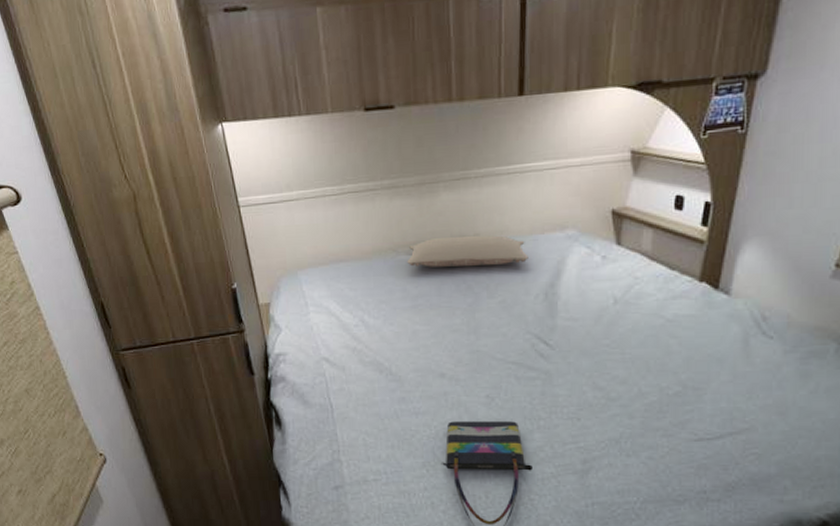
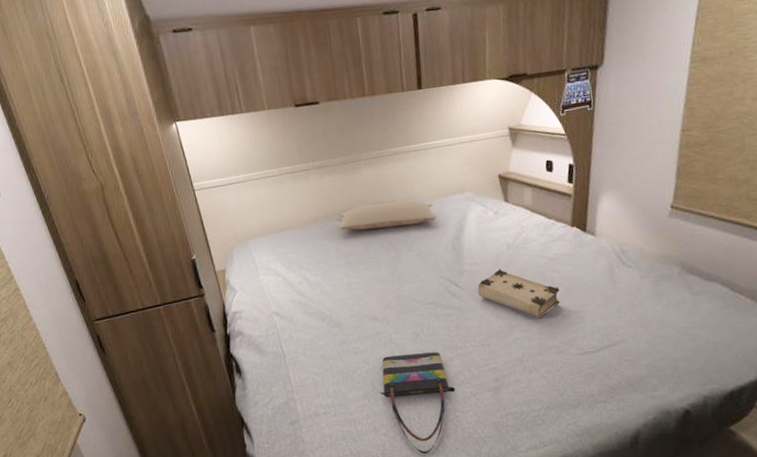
book: none [572,328,675,392] -> present [477,269,561,319]

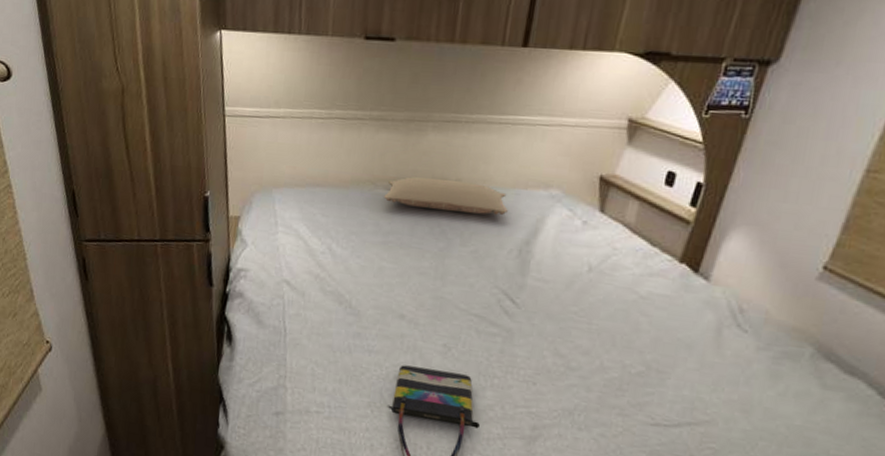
book: present [477,269,561,319] -> none [537,293,644,368]

